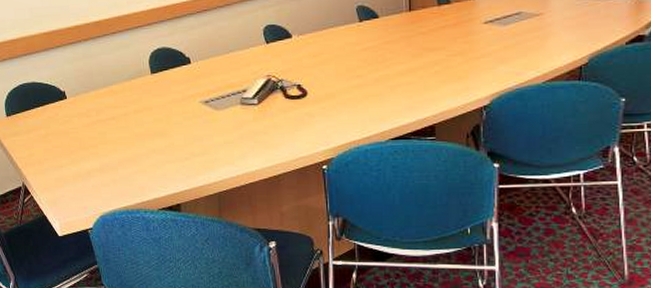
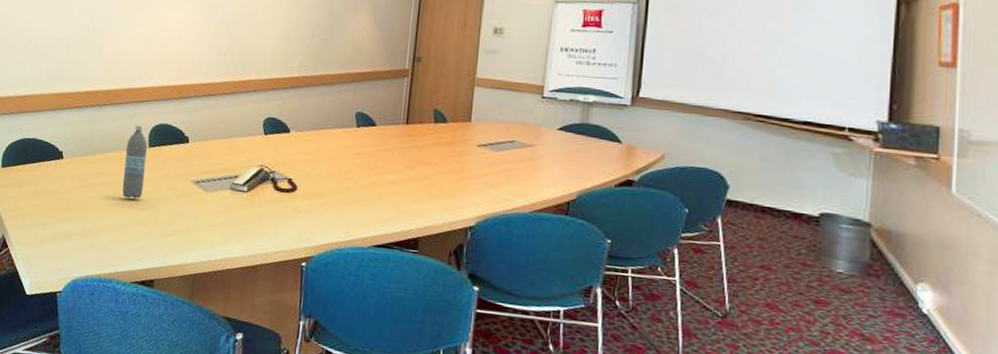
water bottle: none [128,53,154,128] -> present [122,125,148,199]

